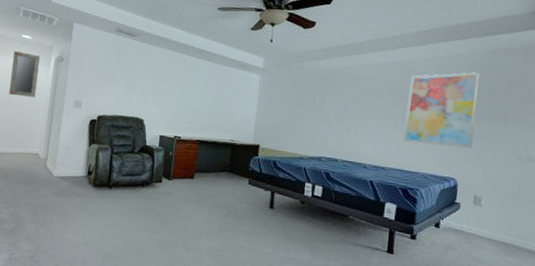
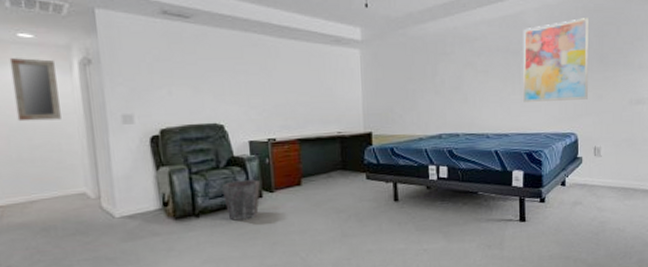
waste bin: none [132,165,162,199] -> present [221,180,260,221]

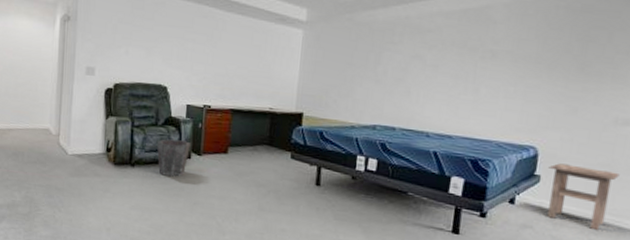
home mirror: present [9,58,61,122] -> none [10,10,43,65]
wall art: present [523,18,590,102] -> none [475,18,574,111]
side table: none [587,144,639,196] -> present [547,163,620,231]

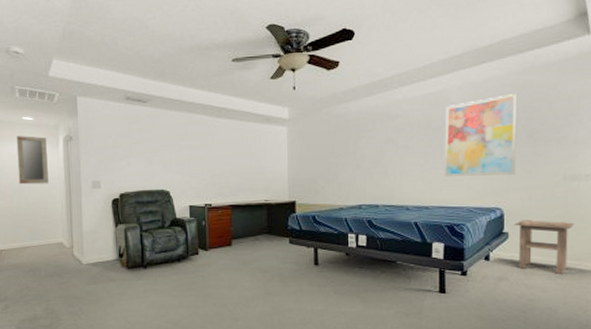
home mirror: none [10,10,43,65] -> present [16,136,49,185]
waste bin: present [156,139,190,177] -> none [165,239,197,273]
wall art: none [475,18,574,111] -> present [445,94,518,176]

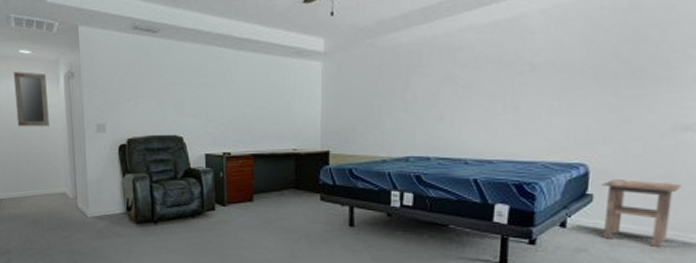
wall art: present [445,94,518,176] -> none [516,19,621,124]

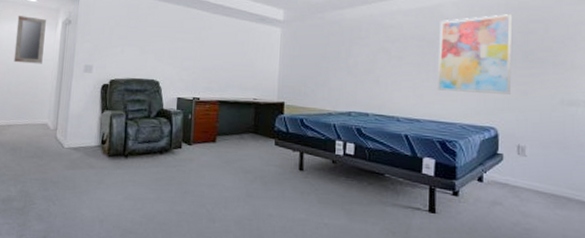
wall art: none [516,19,621,124] -> present [438,14,513,94]
side table: present [601,179,682,248] -> none [509,142,573,205]

